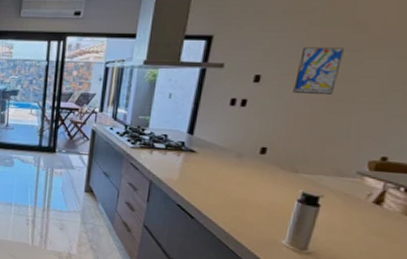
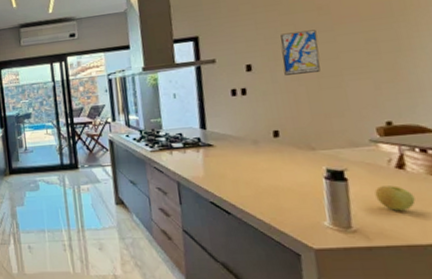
apple: none [341,217,381,243] -> present [374,185,416,211]

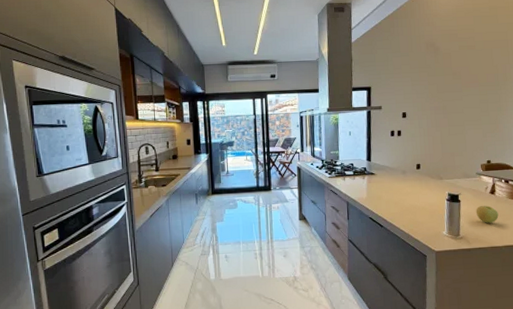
wall art: present [280,29,321,75] -> none [427,90,451,123]

